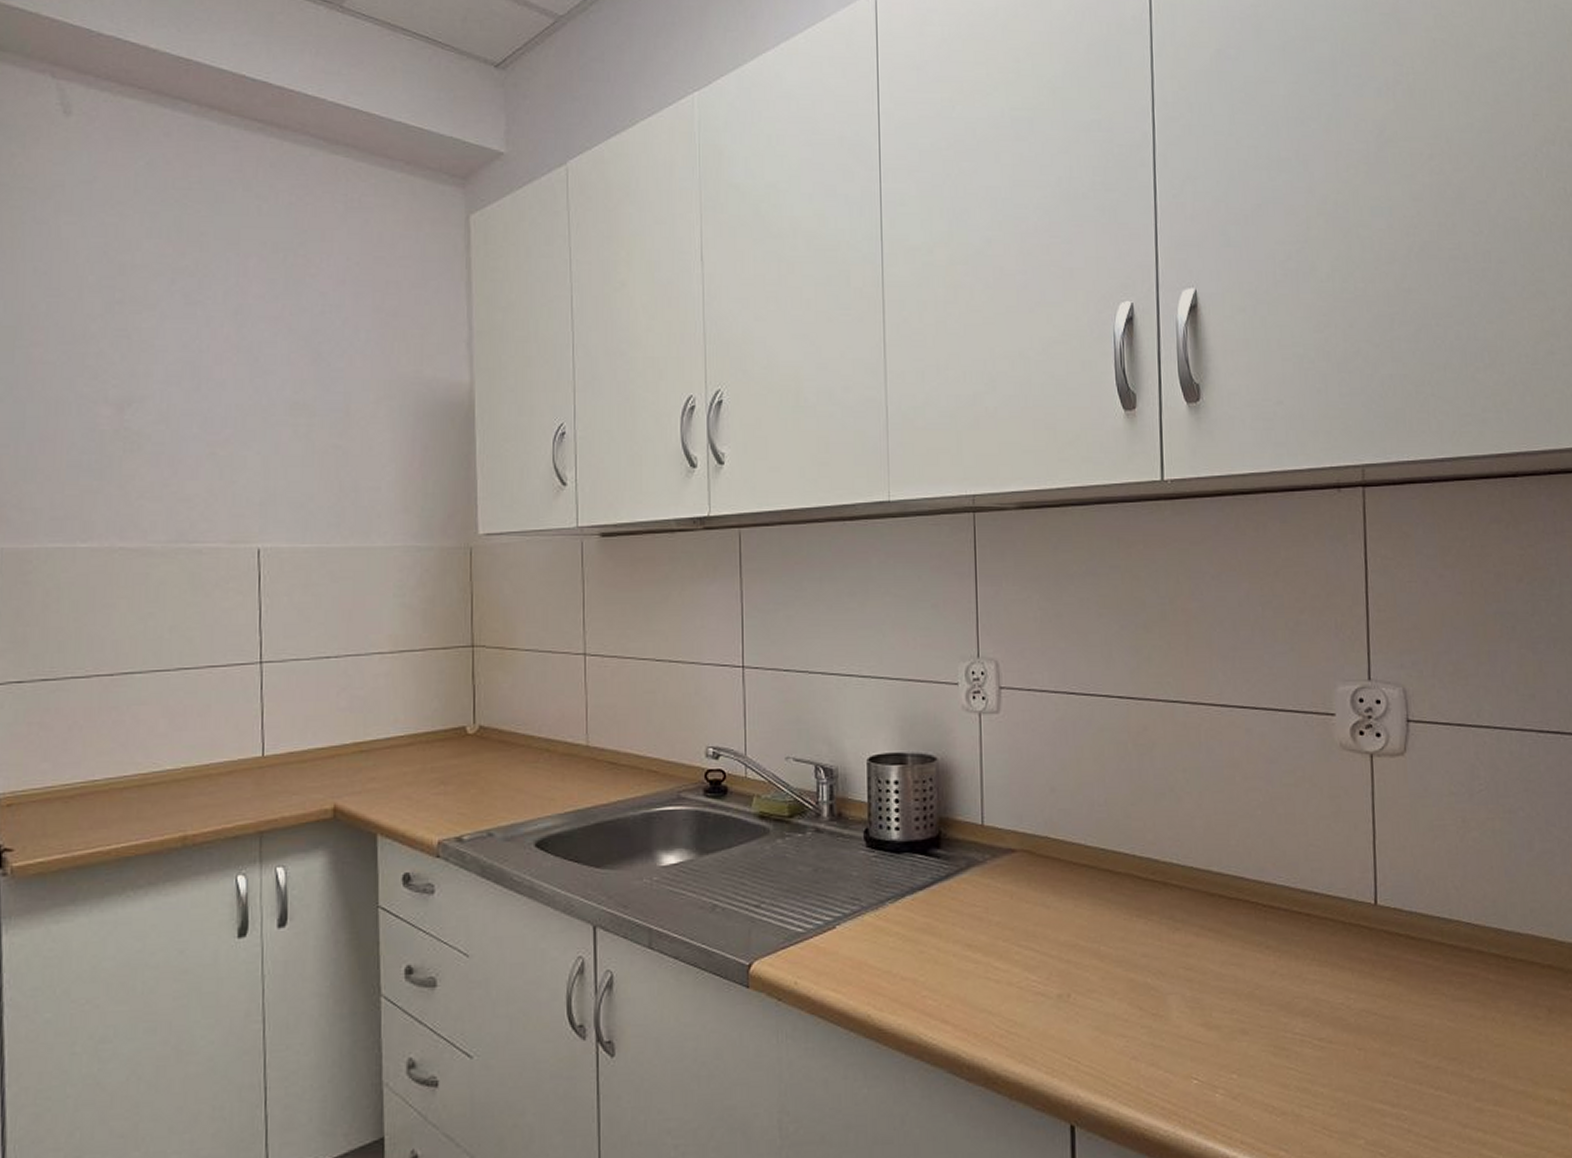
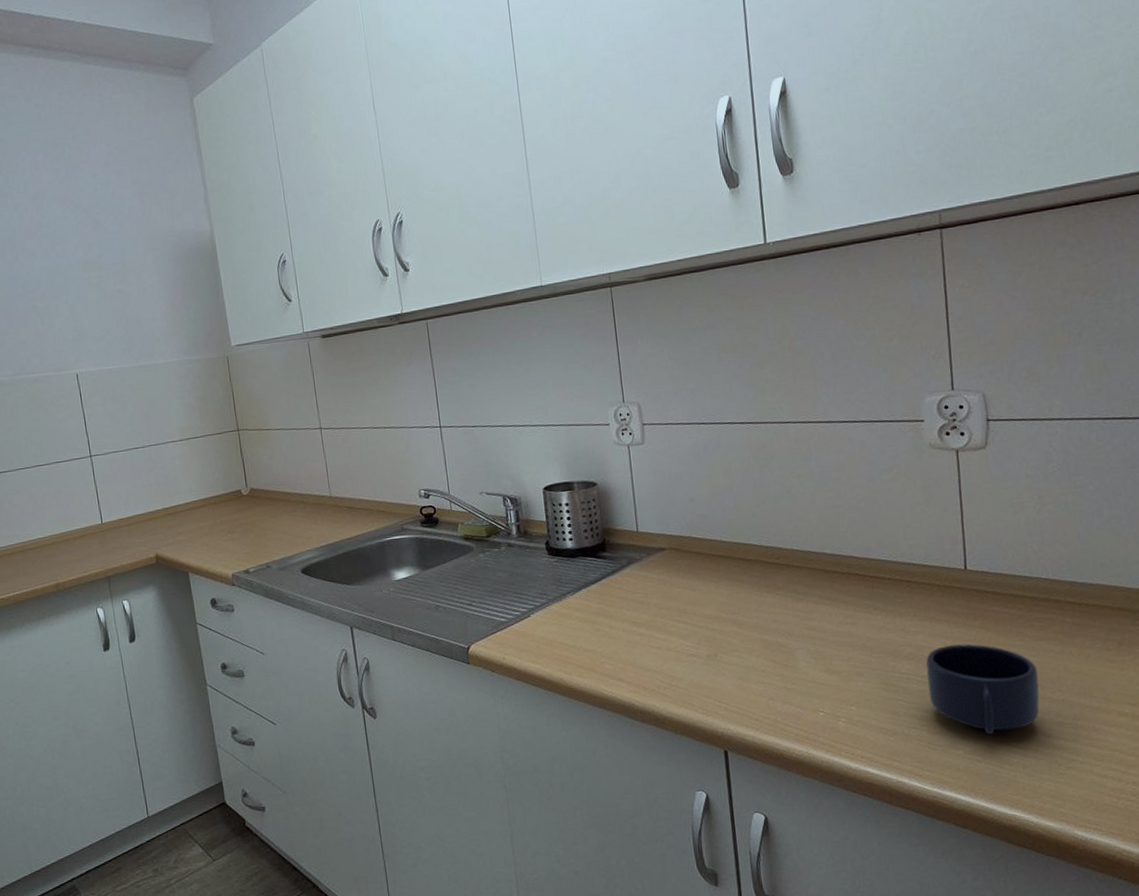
mug: none [1324,1000,1456,1120] -> present [925,644,1040,734]

